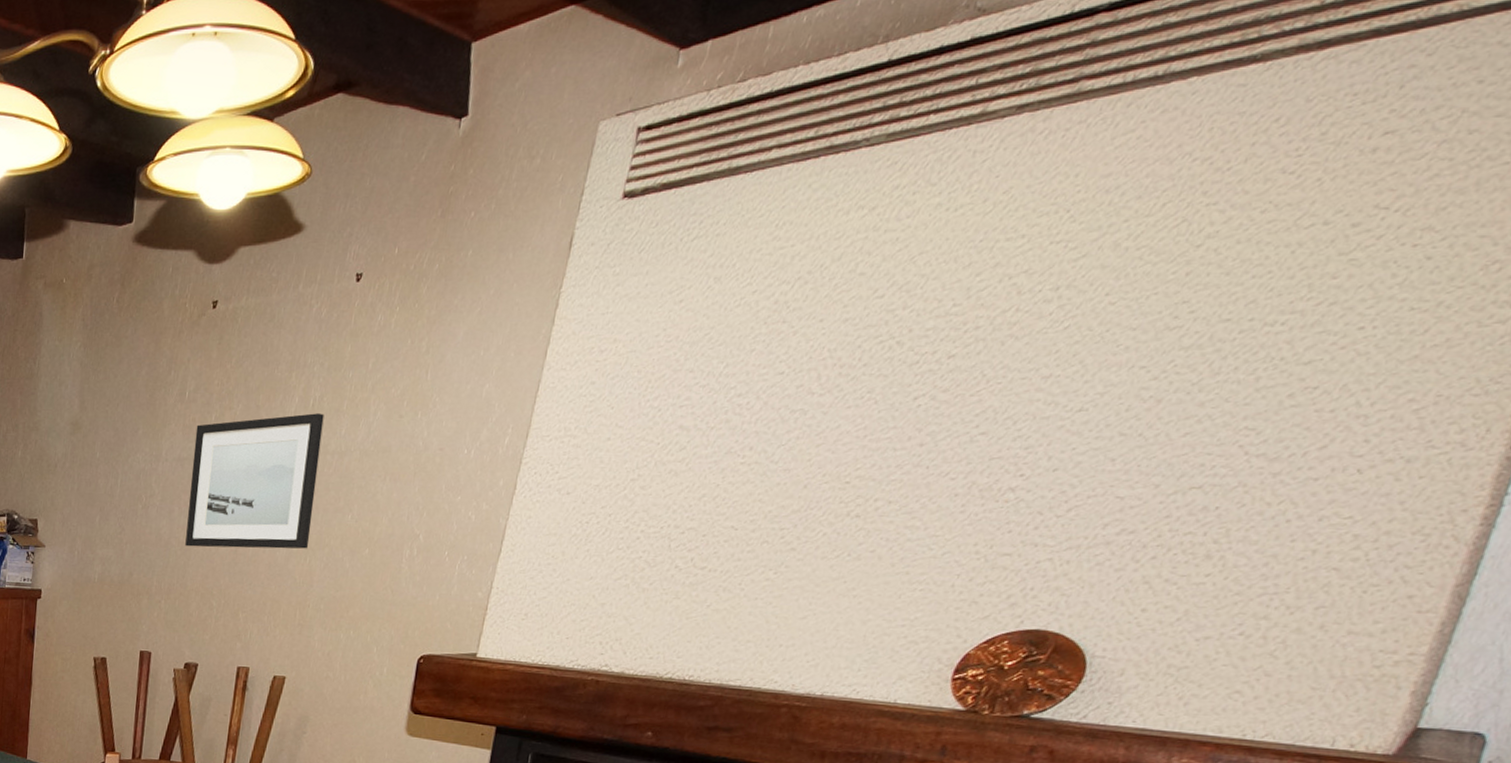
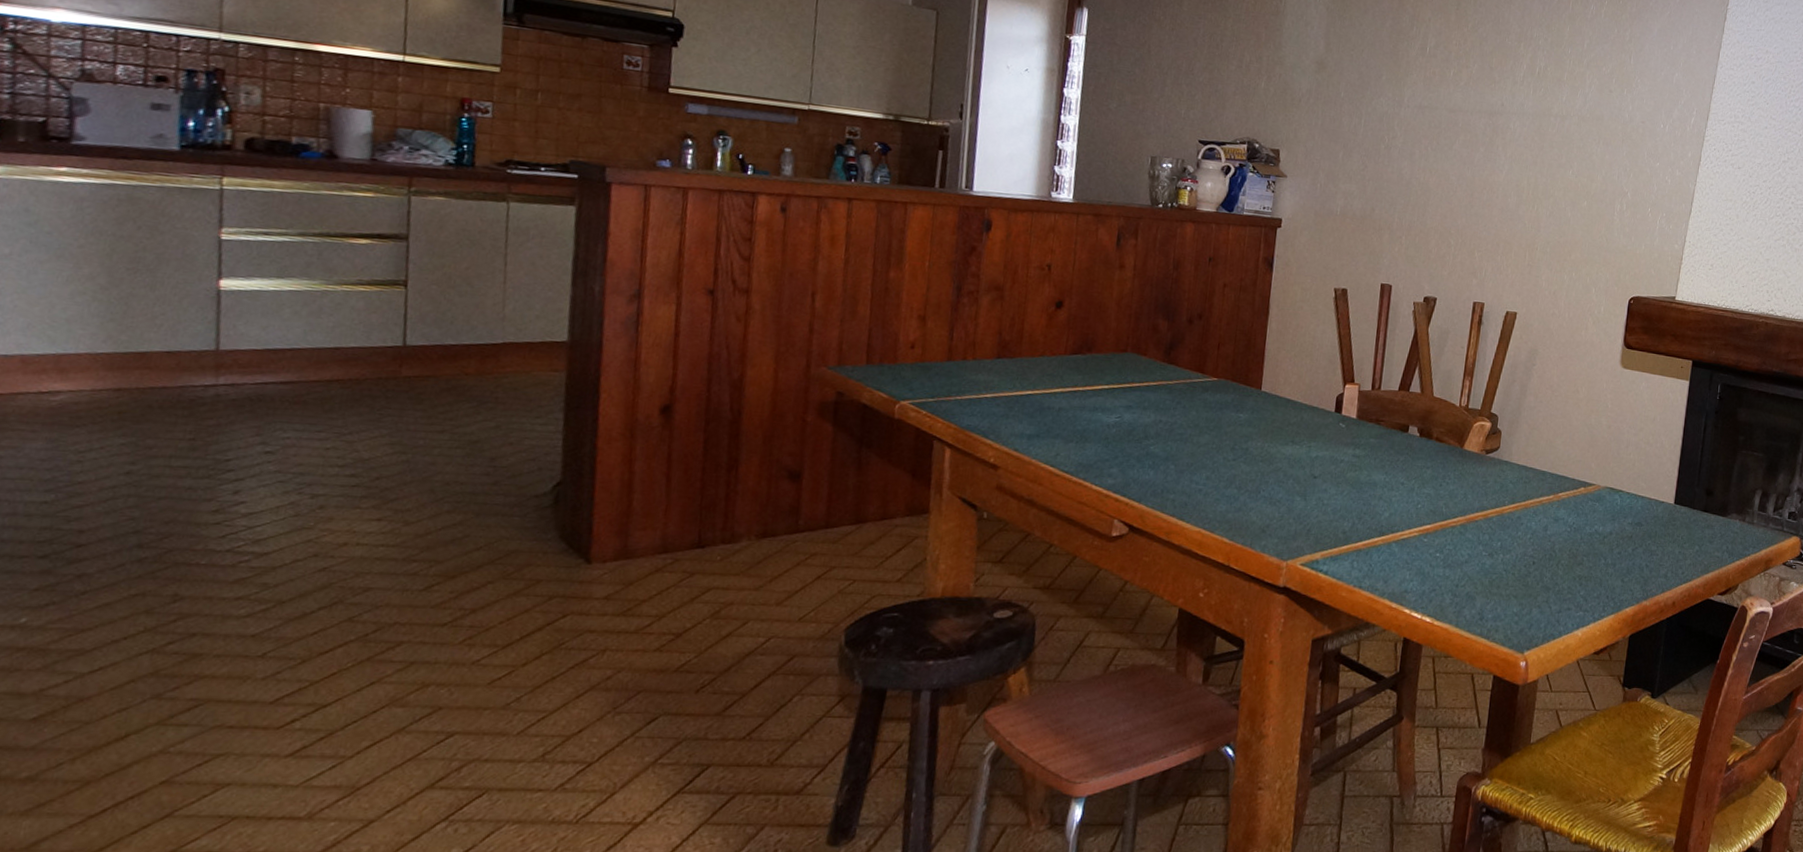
wall art: present [185,413,325,549] -> none [1425,77,1548,198]

